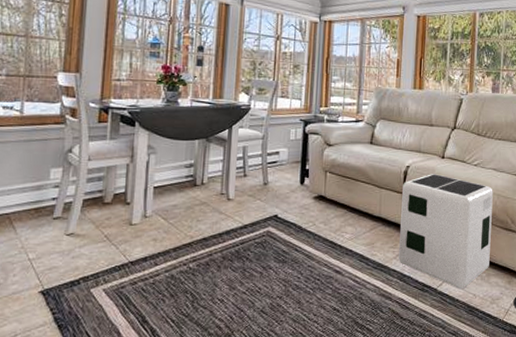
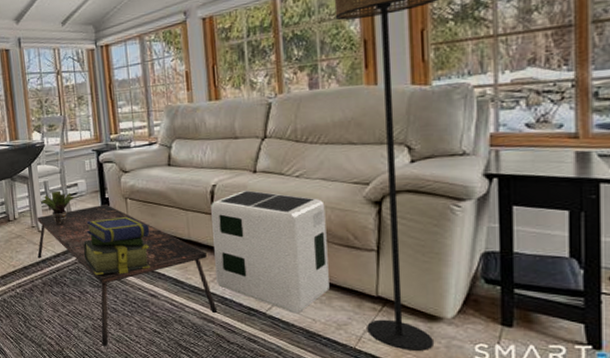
coffee table: none [222,175,396,328] -> present [37,203,218,347]
potted plant: none [235,157,274,194] -> present [40,190,75,225]
stack of books: none [273,189,344,249] -> present [83,216,151,275]

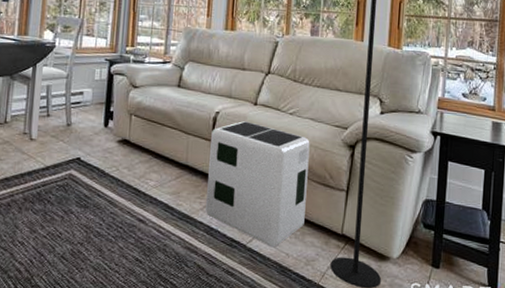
coffee table: present [37,203,218,347] -> none [24,117,202,276]
potted plant: present [40,190,75,225] -> none [38,97,78,135]
stack of books: present [83,216,151,275] -> none [75,133,150,195]

